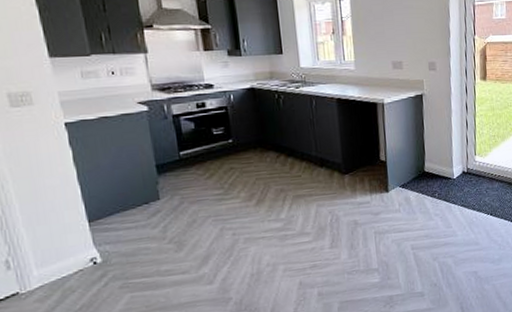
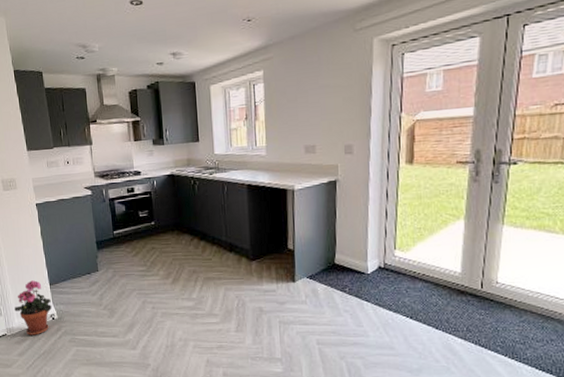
potted plant: none [32,218,92,289] -> present [14,280,52,335]

